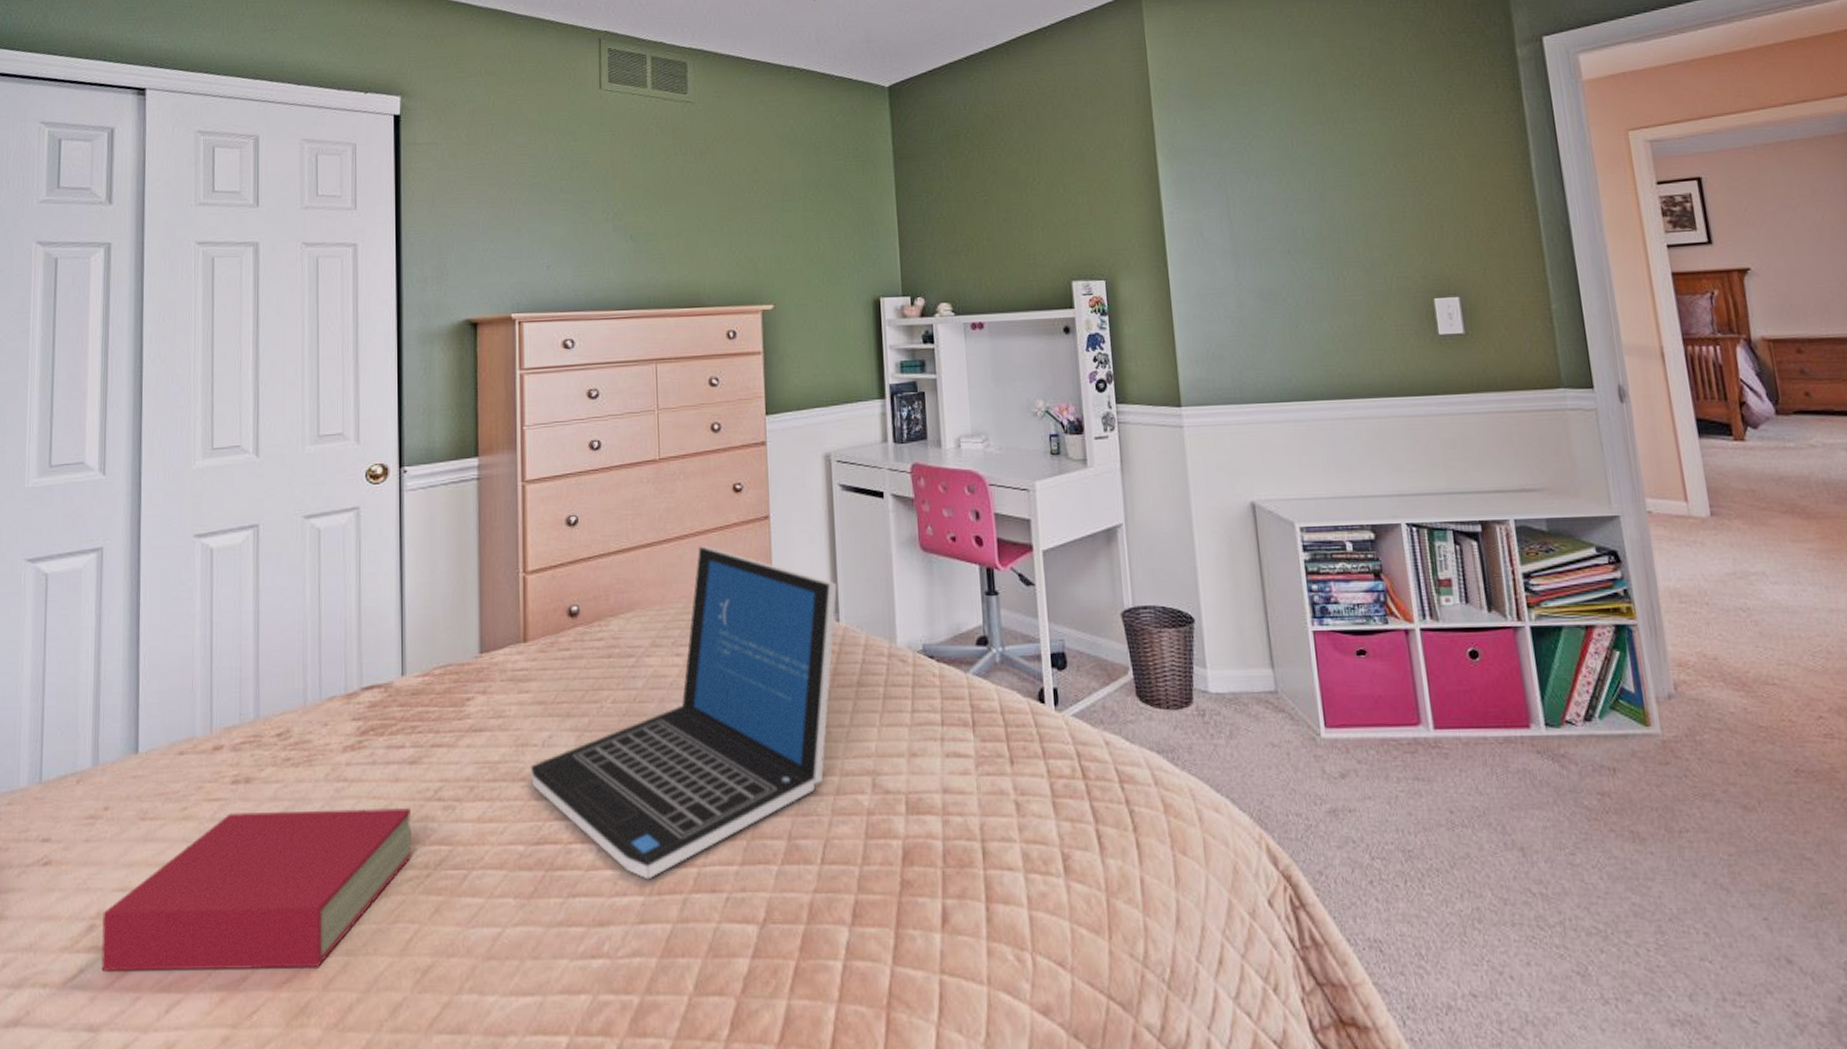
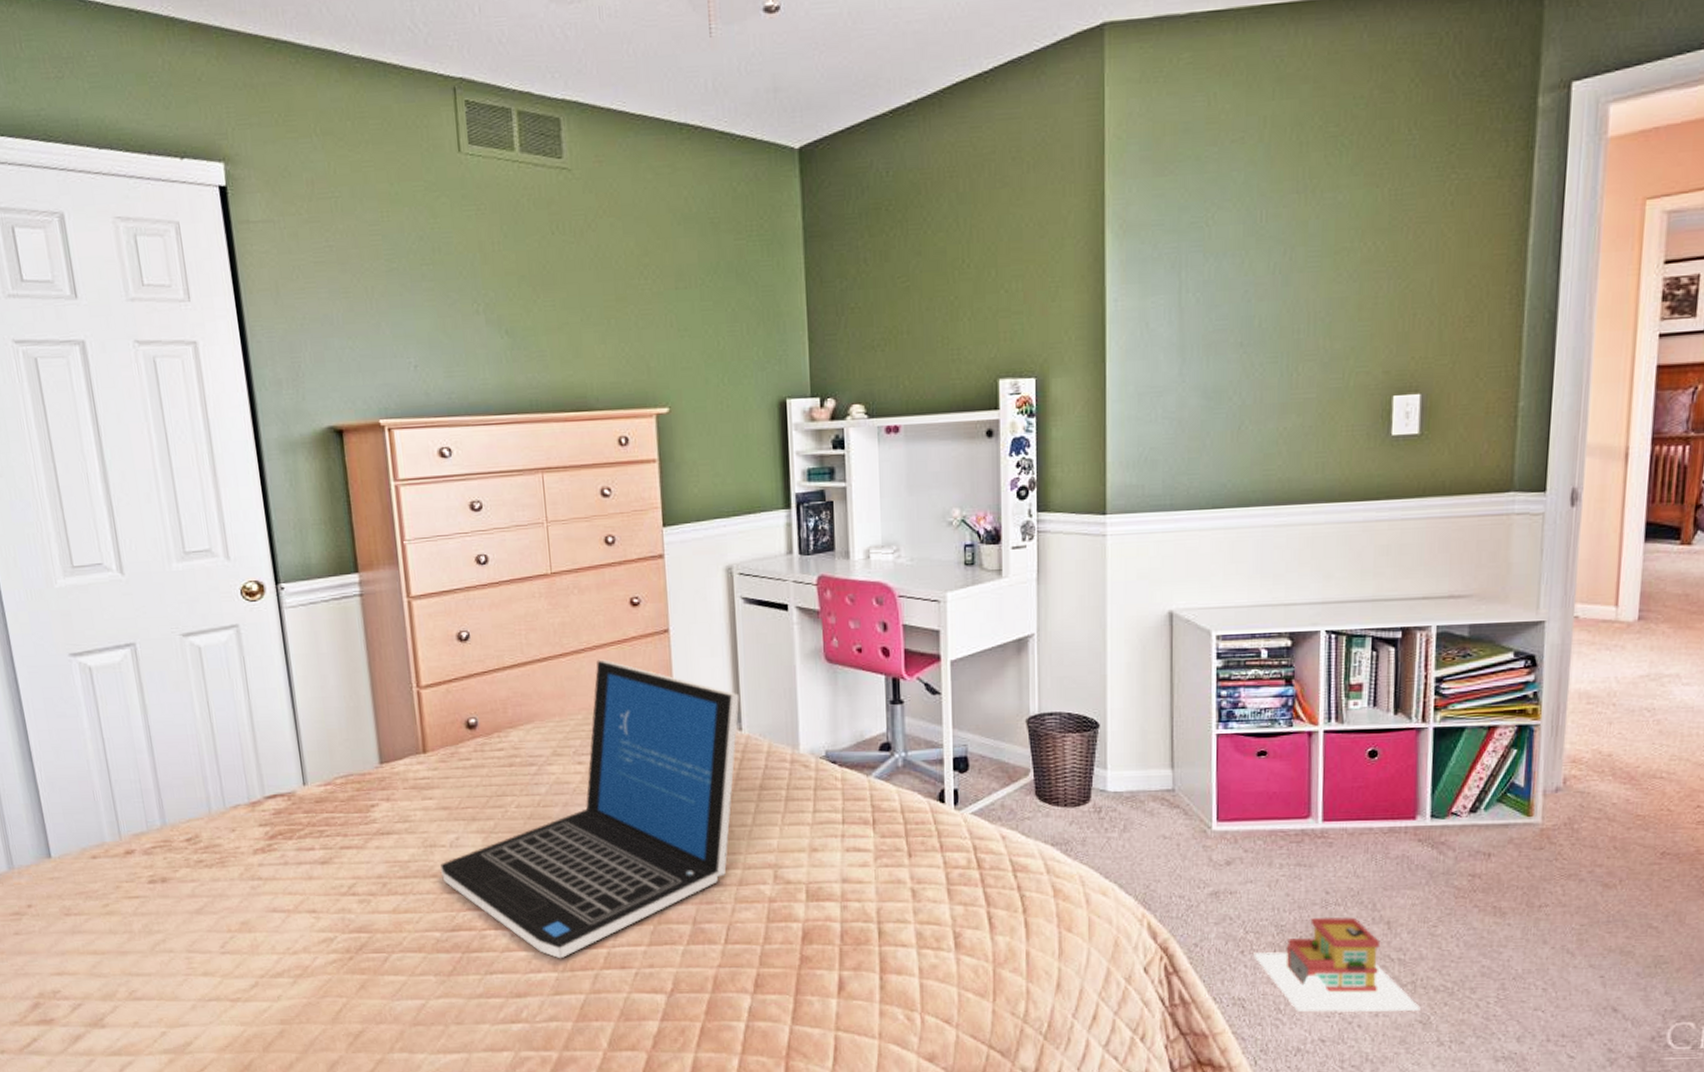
book: present [101,807,412,973] -> none [45,901,333,1041]
toy house: none [1383,840,1575,961] -> present [1253,916,1420,1013]

